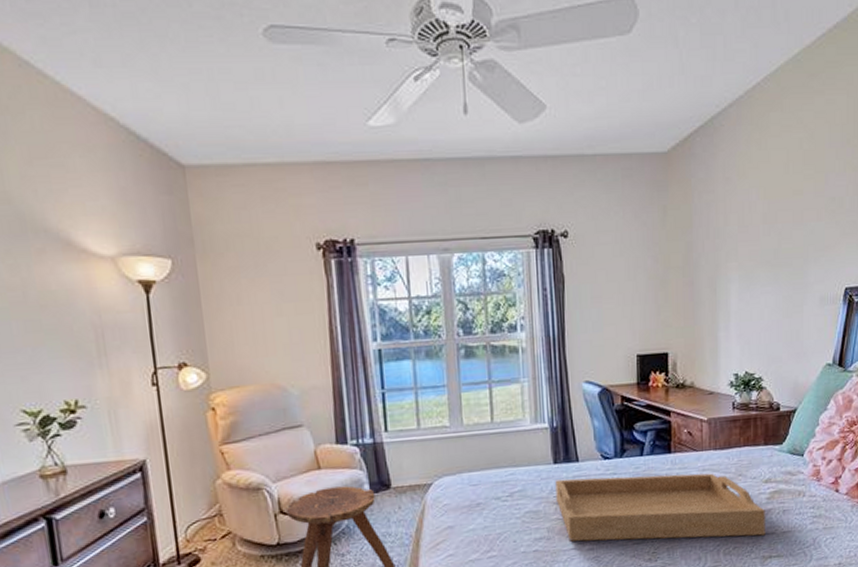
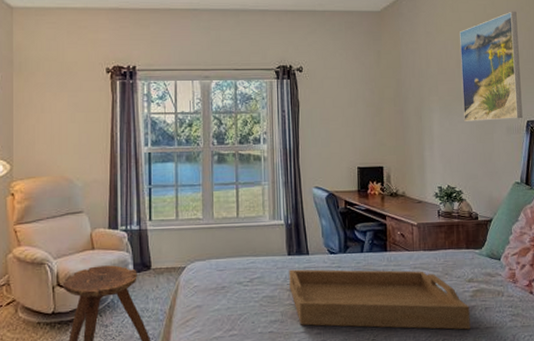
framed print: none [768,145,841,292] -> present [460,11,523,121]

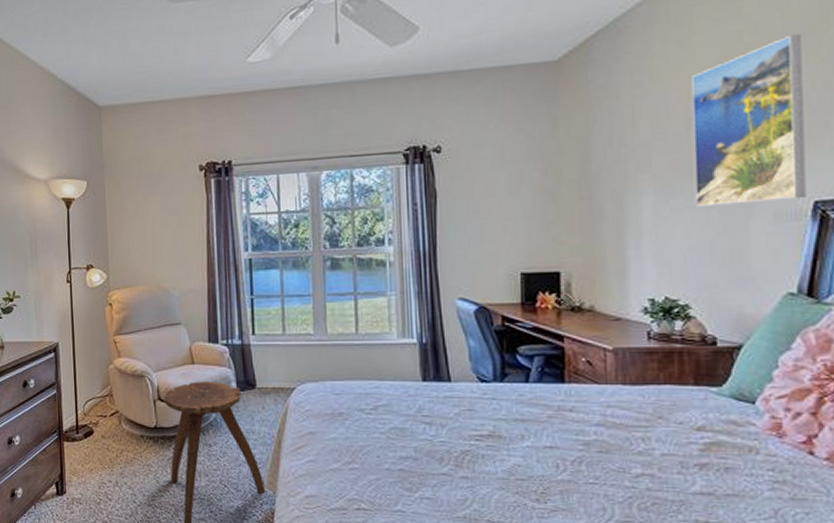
serving tray: present [289,269,471,330] -> none [424,398,699,495]

